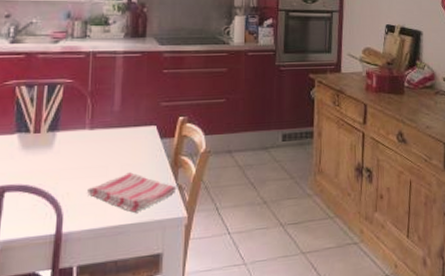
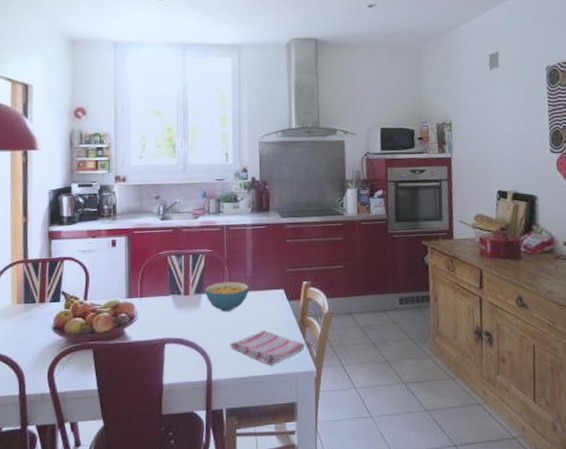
cereal bowl: none [61,117,116,152] -> present [205,281,249,312]

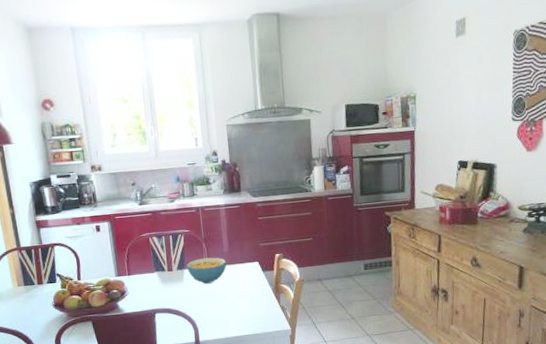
dish towel: present [230,330,305,365] -> none [213,298,280,327]

